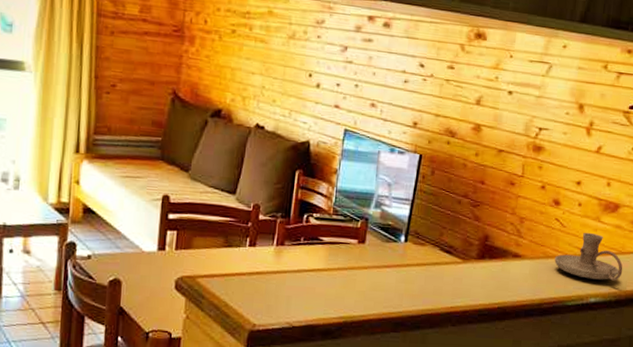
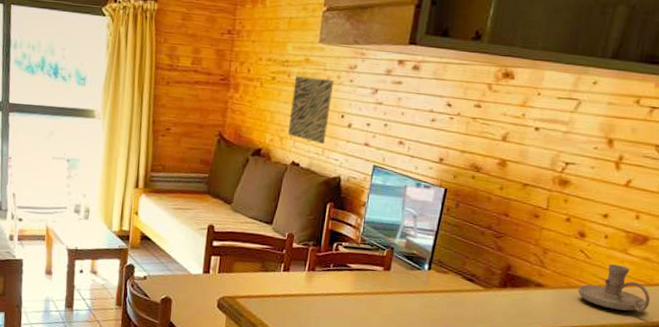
wall art: none [250,29,300,106] -> present [287,76,333,145]

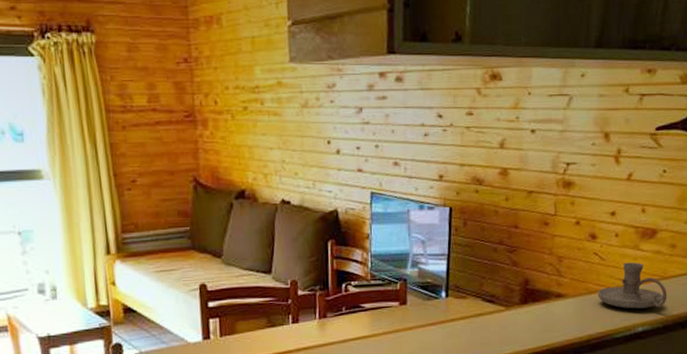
wall art: present [287,76,333,145] -> none [269,102,315,177]

